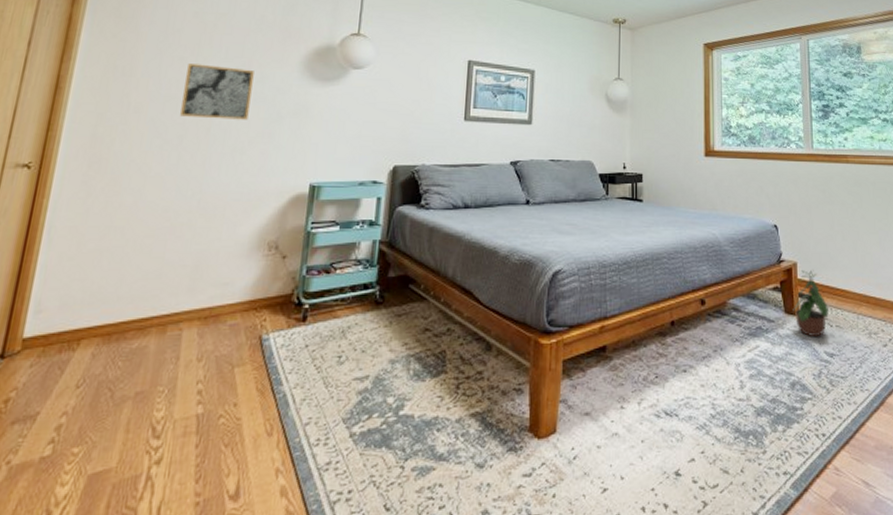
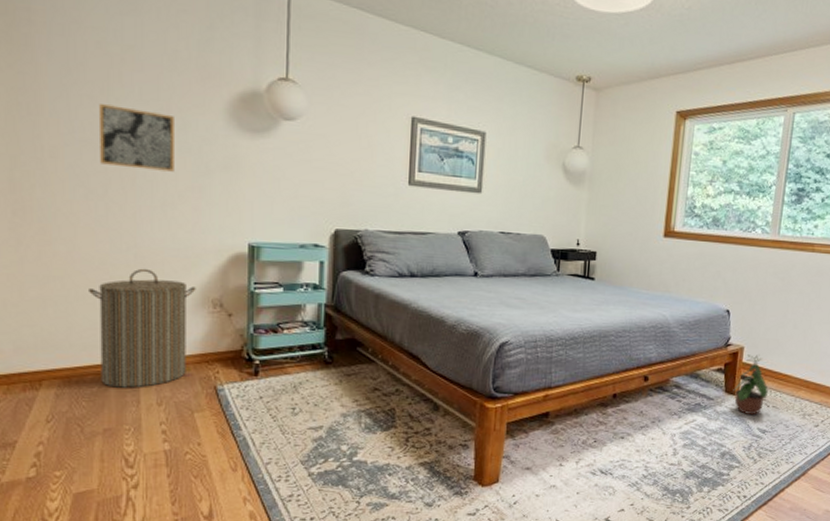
laundry hamper: none [142,214,254,343] -> present [89,268,196,388]

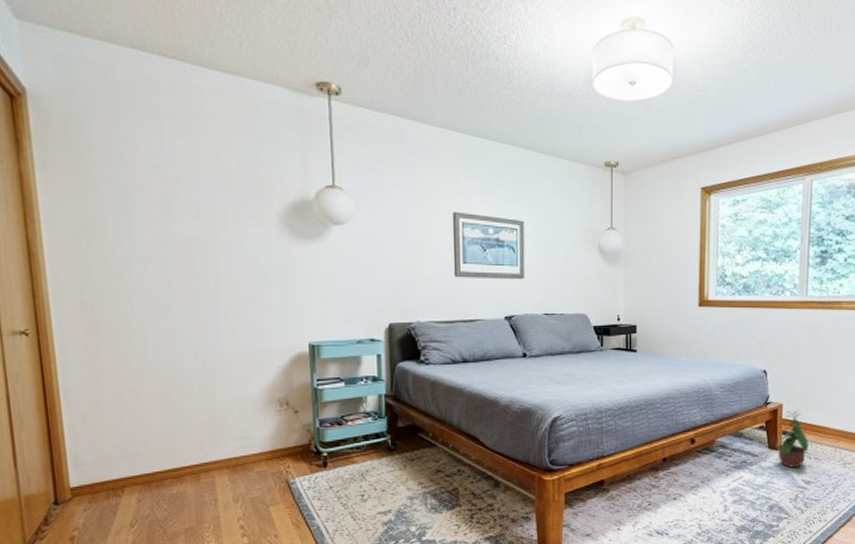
laundry hamper: present [89,268,196,388] -> none [162,374,263,489]
wall art: present [100,104,174,172] -> none [160,223,234,281]

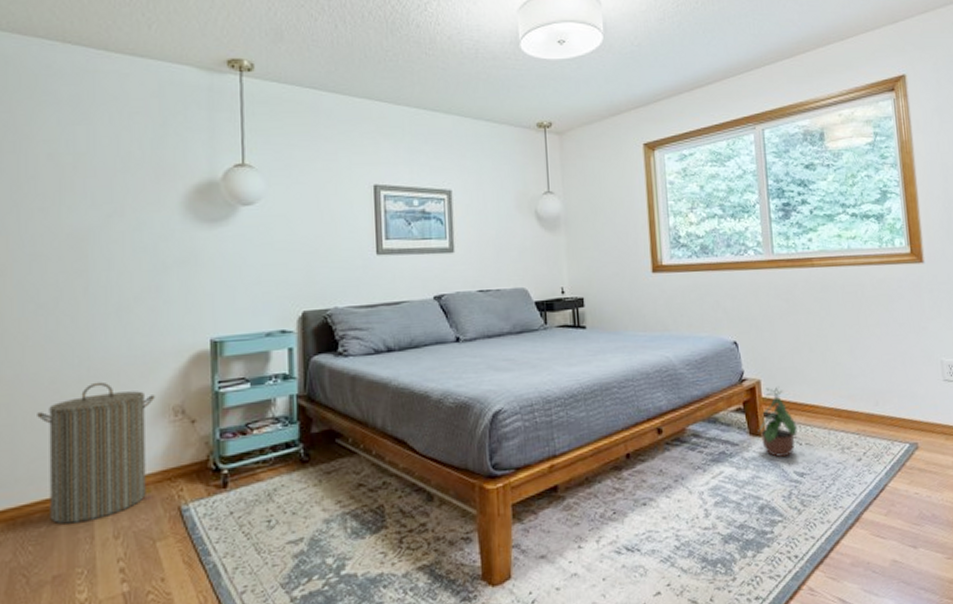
laundry hamper: none [162,374,263,489] -> present [37,381,155,524]

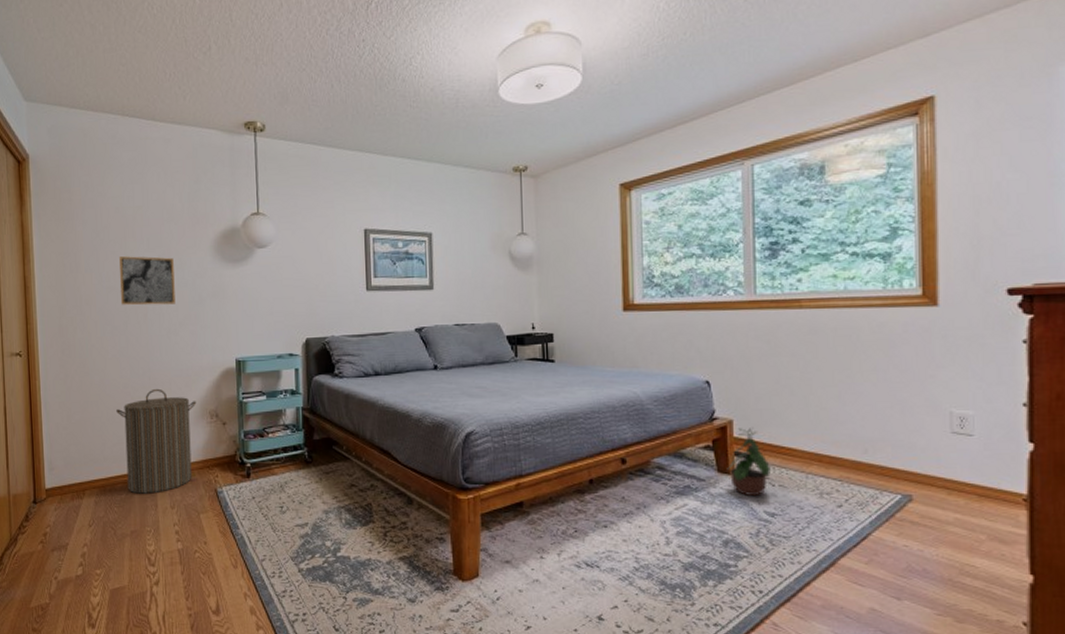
wall art: none [51,214,129,276] -> present [119,256,175,306]

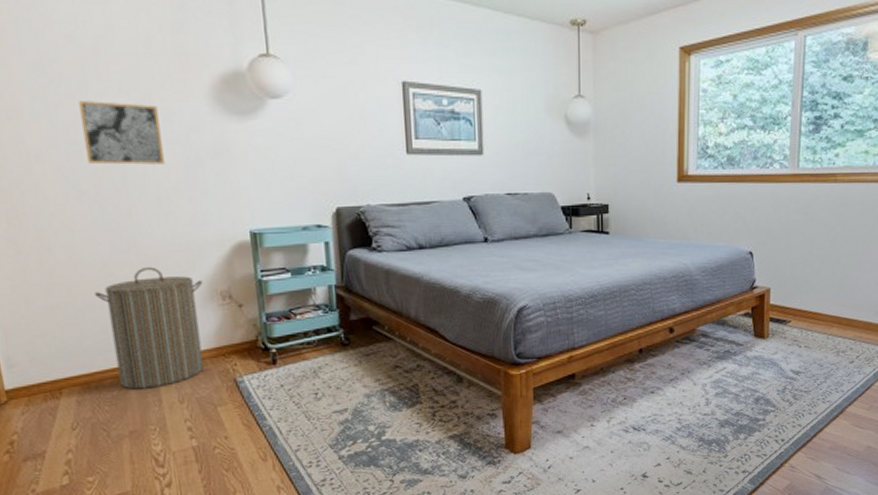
potted plant: present [727,428,770,497] -> none [762,295,799,358]

